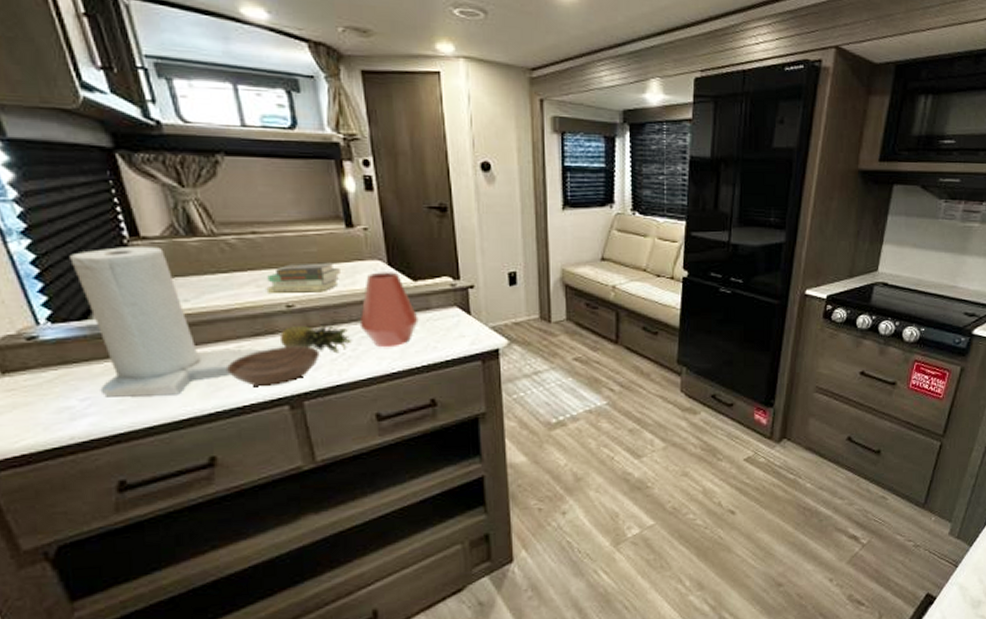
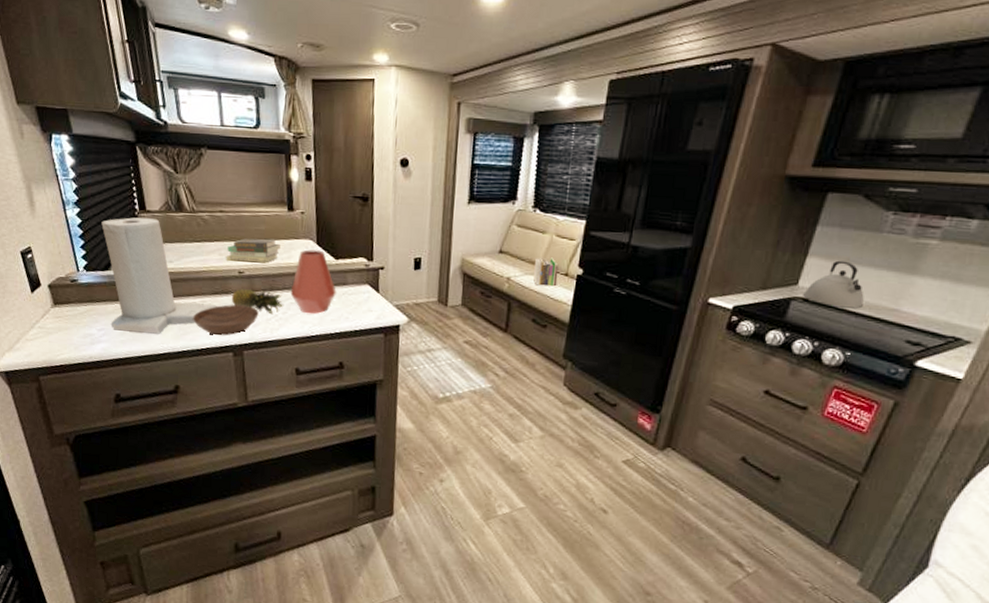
books: none [640,261,664,292] -> present [533,257,559,287]
kettle: none [883,246,930,288] -> present [803,260,864,309]

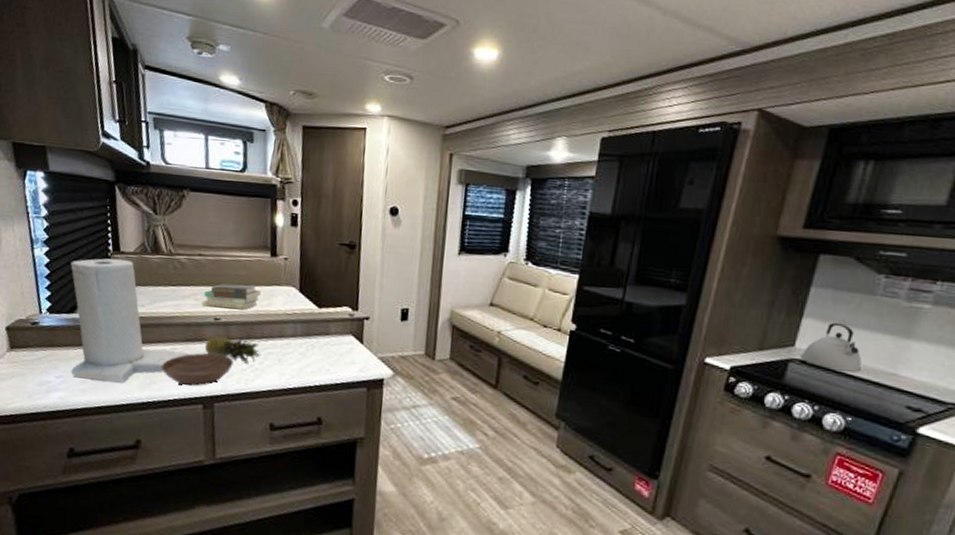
vase: present [290,249,336,314] -> none [268,297,318,365]
books: present [533,257,559,287] -> none [525,312,551,342]

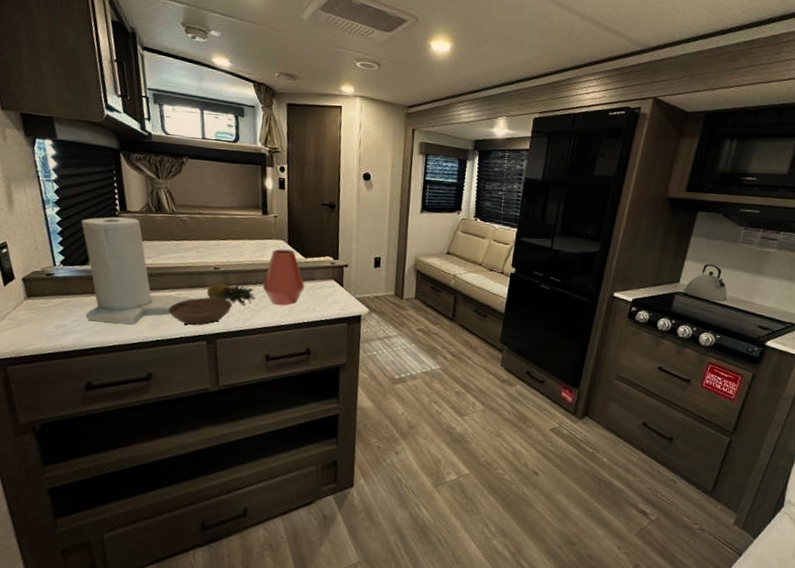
books: present [201,283,261,310] -> none [202,238,254,260]
vase: none [268,297,318,365] -> present [262,249,305,305]

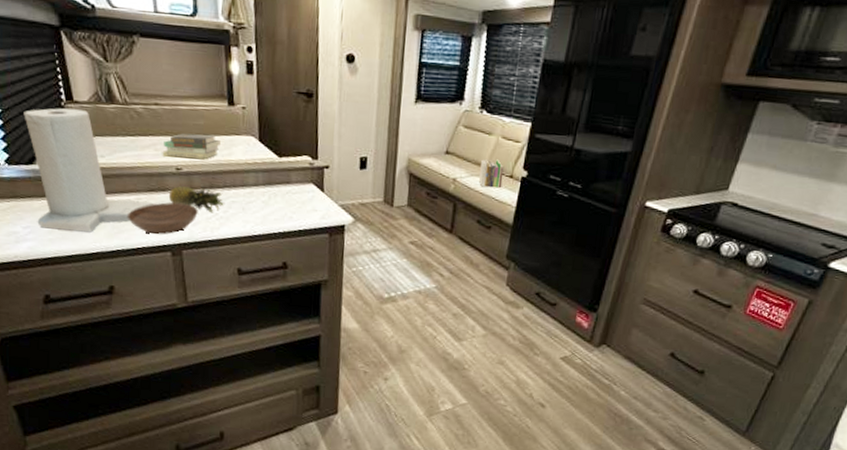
books: none [202,238,254,260] -> present [162,133,220,160]
vase: present [262,249,305,305] -> none [231,146,280,213]
books: none [475,258,496,283] -> present [479,159,504,189]
kettle: present [684,263,727,301] -> none [732,167,787,213]

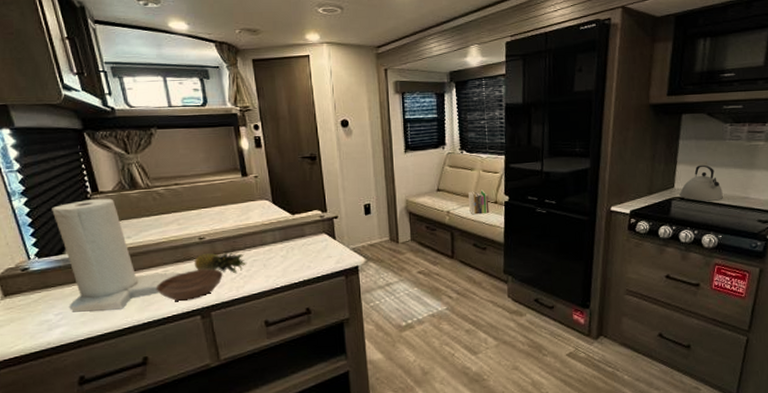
books: present [162,133,220,160] -> none [185,204,238,230]
kettle: none [732,167,787,213] -> present [679,164,723,201]

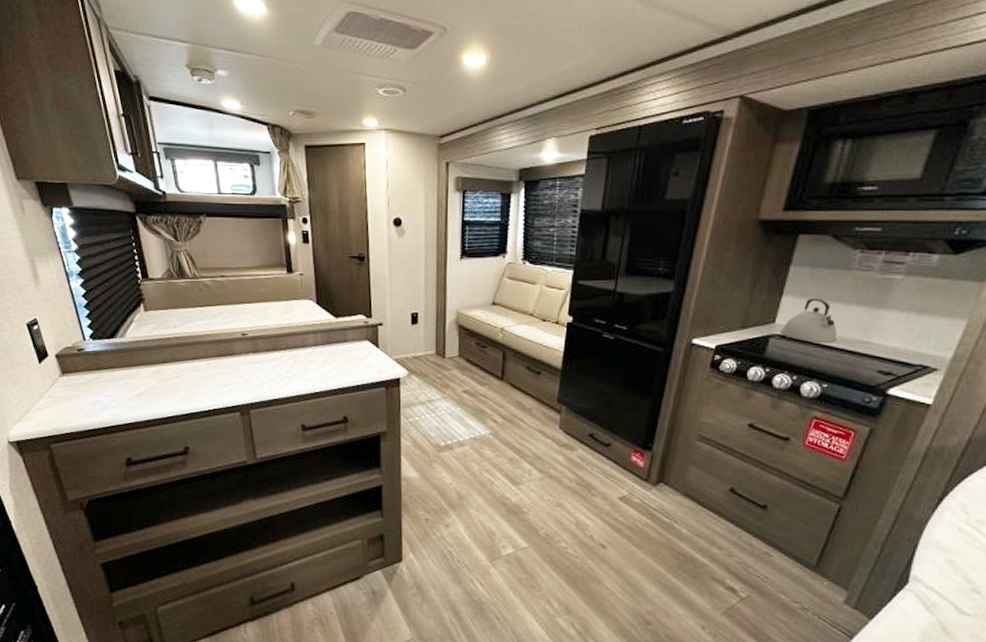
paper towel: present [52,199,181,312] -> none [105,286,223,398]
bowl: present [155,269,223,302] -> none [198,365,263,397]
fruit: present [194,252,247,274] -> none [236,350,288,374]
books: present [468,189,490,215] -> none [526,307,550,335]

